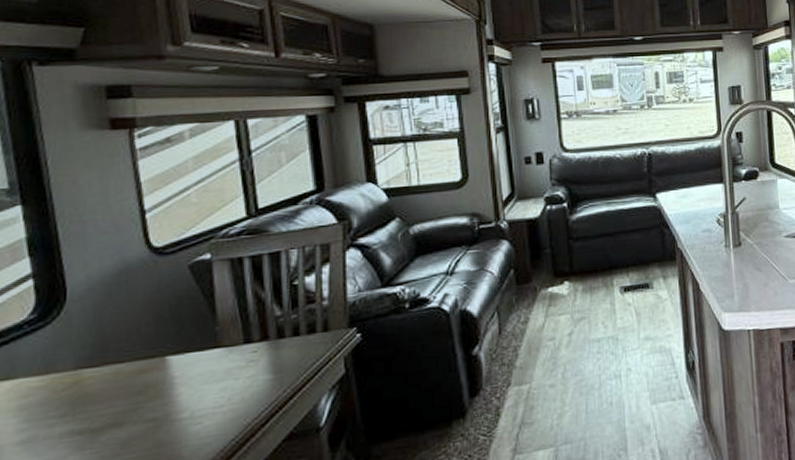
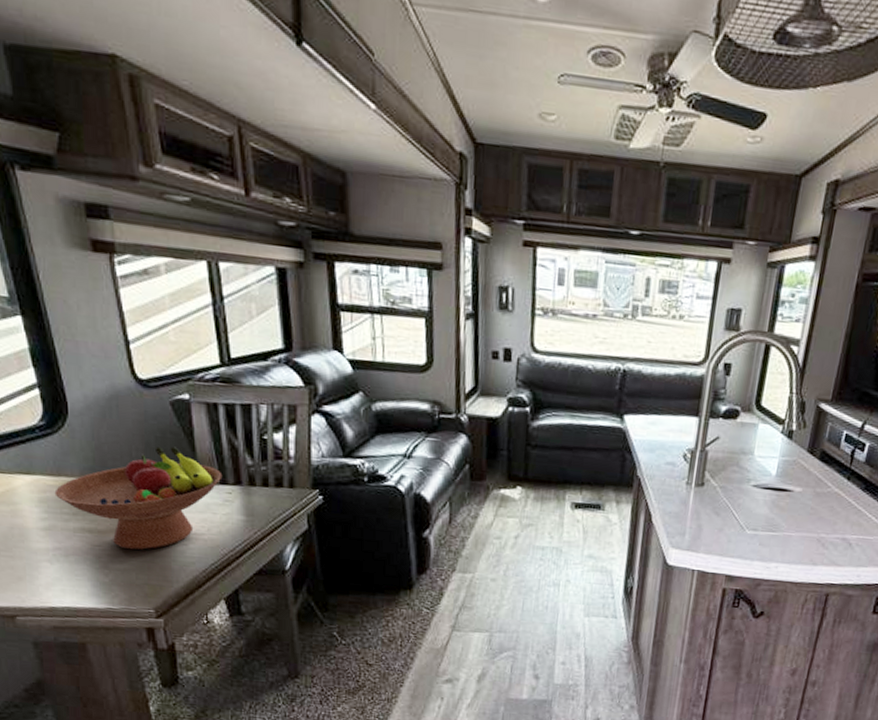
fruit bowl: none [39,313,247,445] -> present [54,446,223,550]

